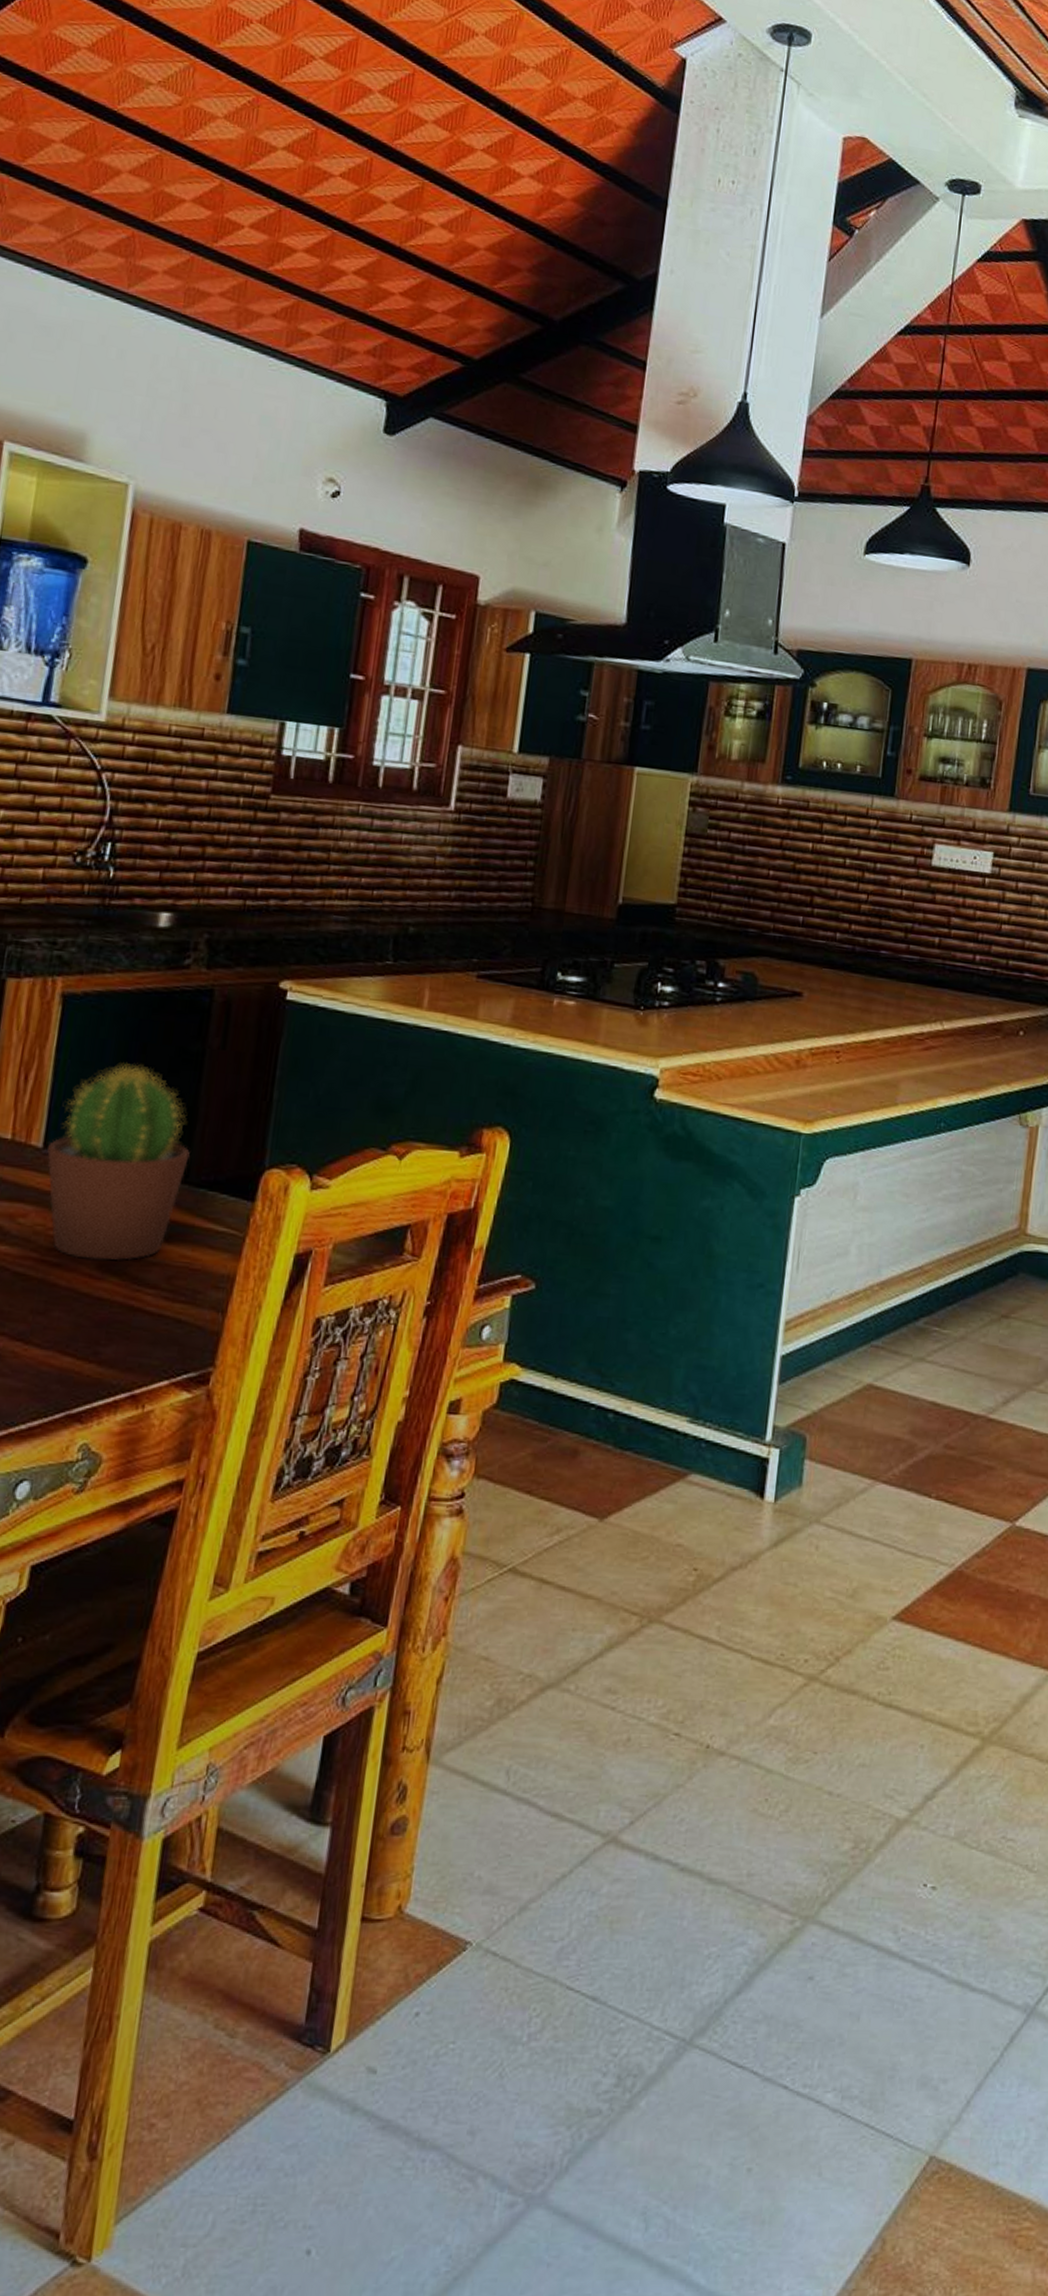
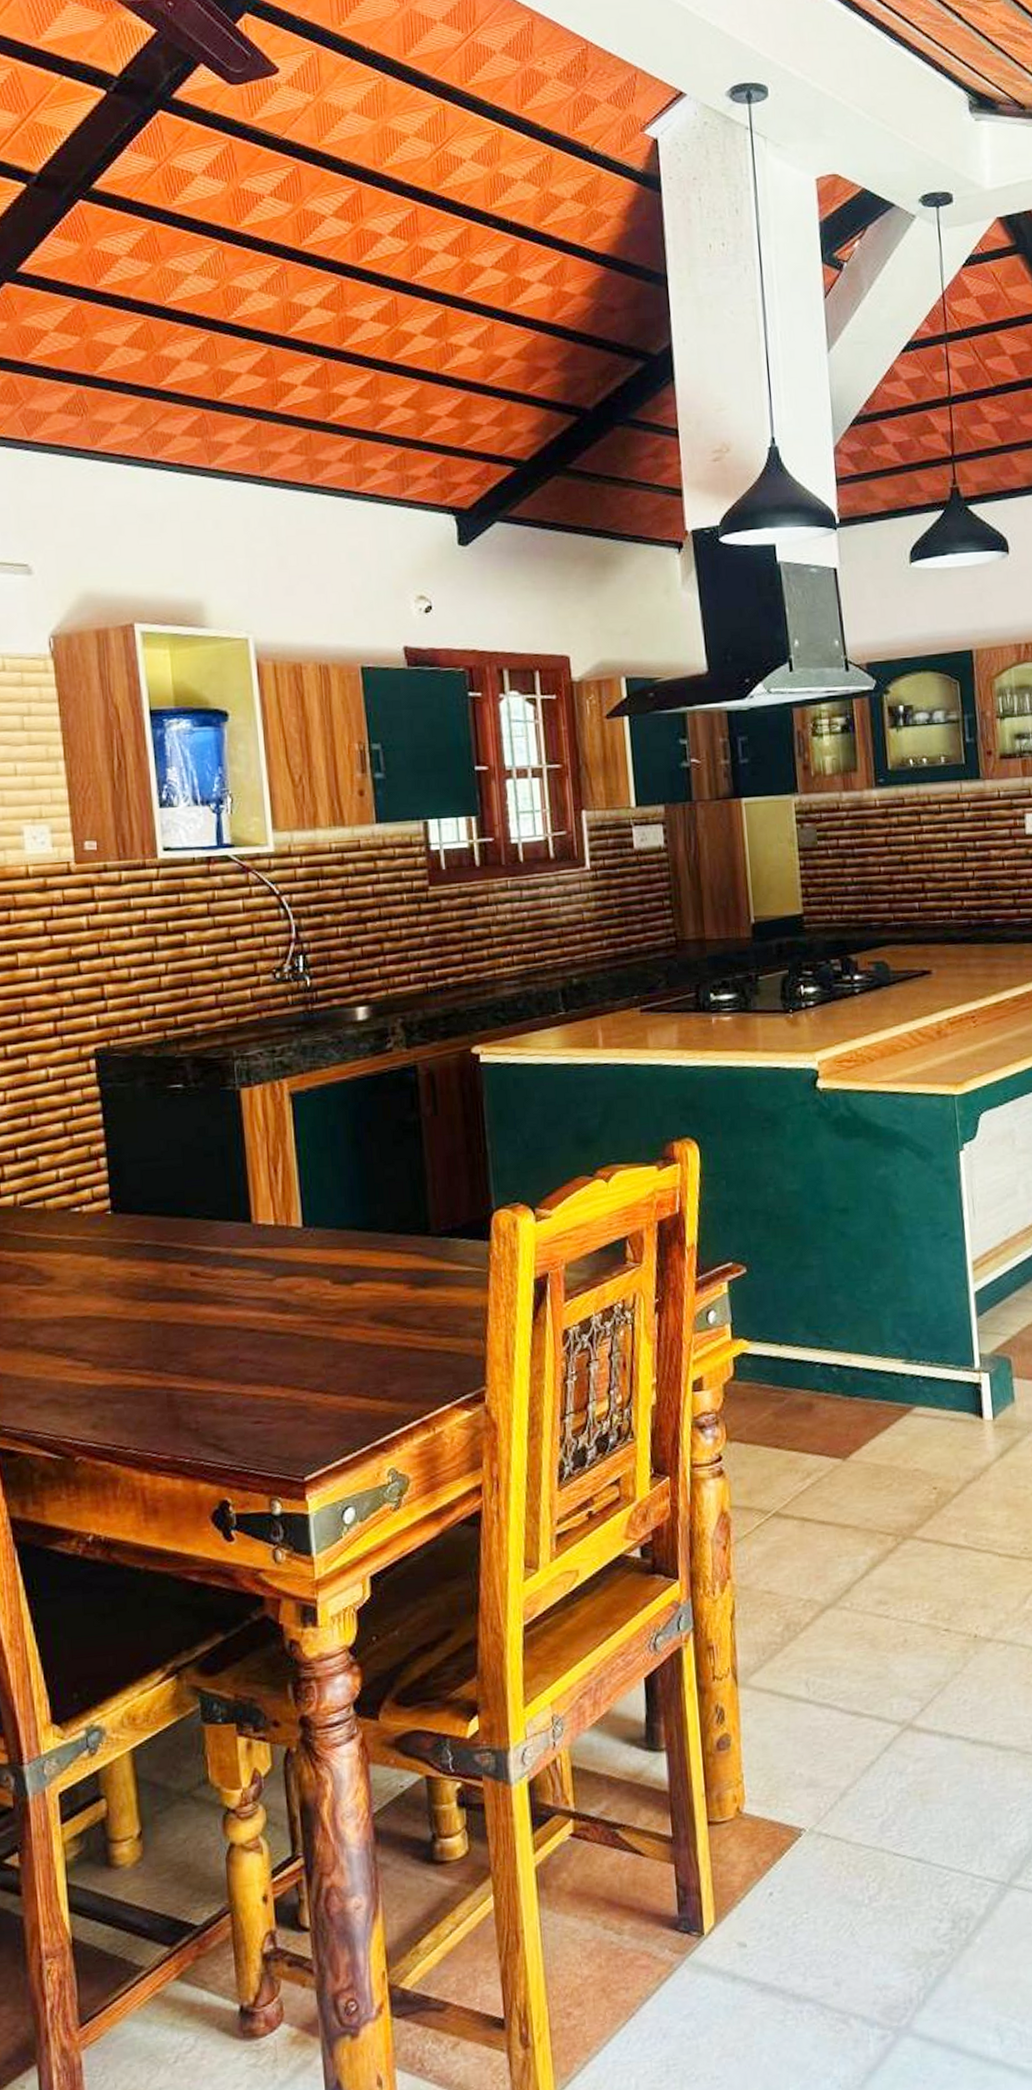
potted cactus: present [47,1063,190,1261] -> none [307,1142,427,1315]

